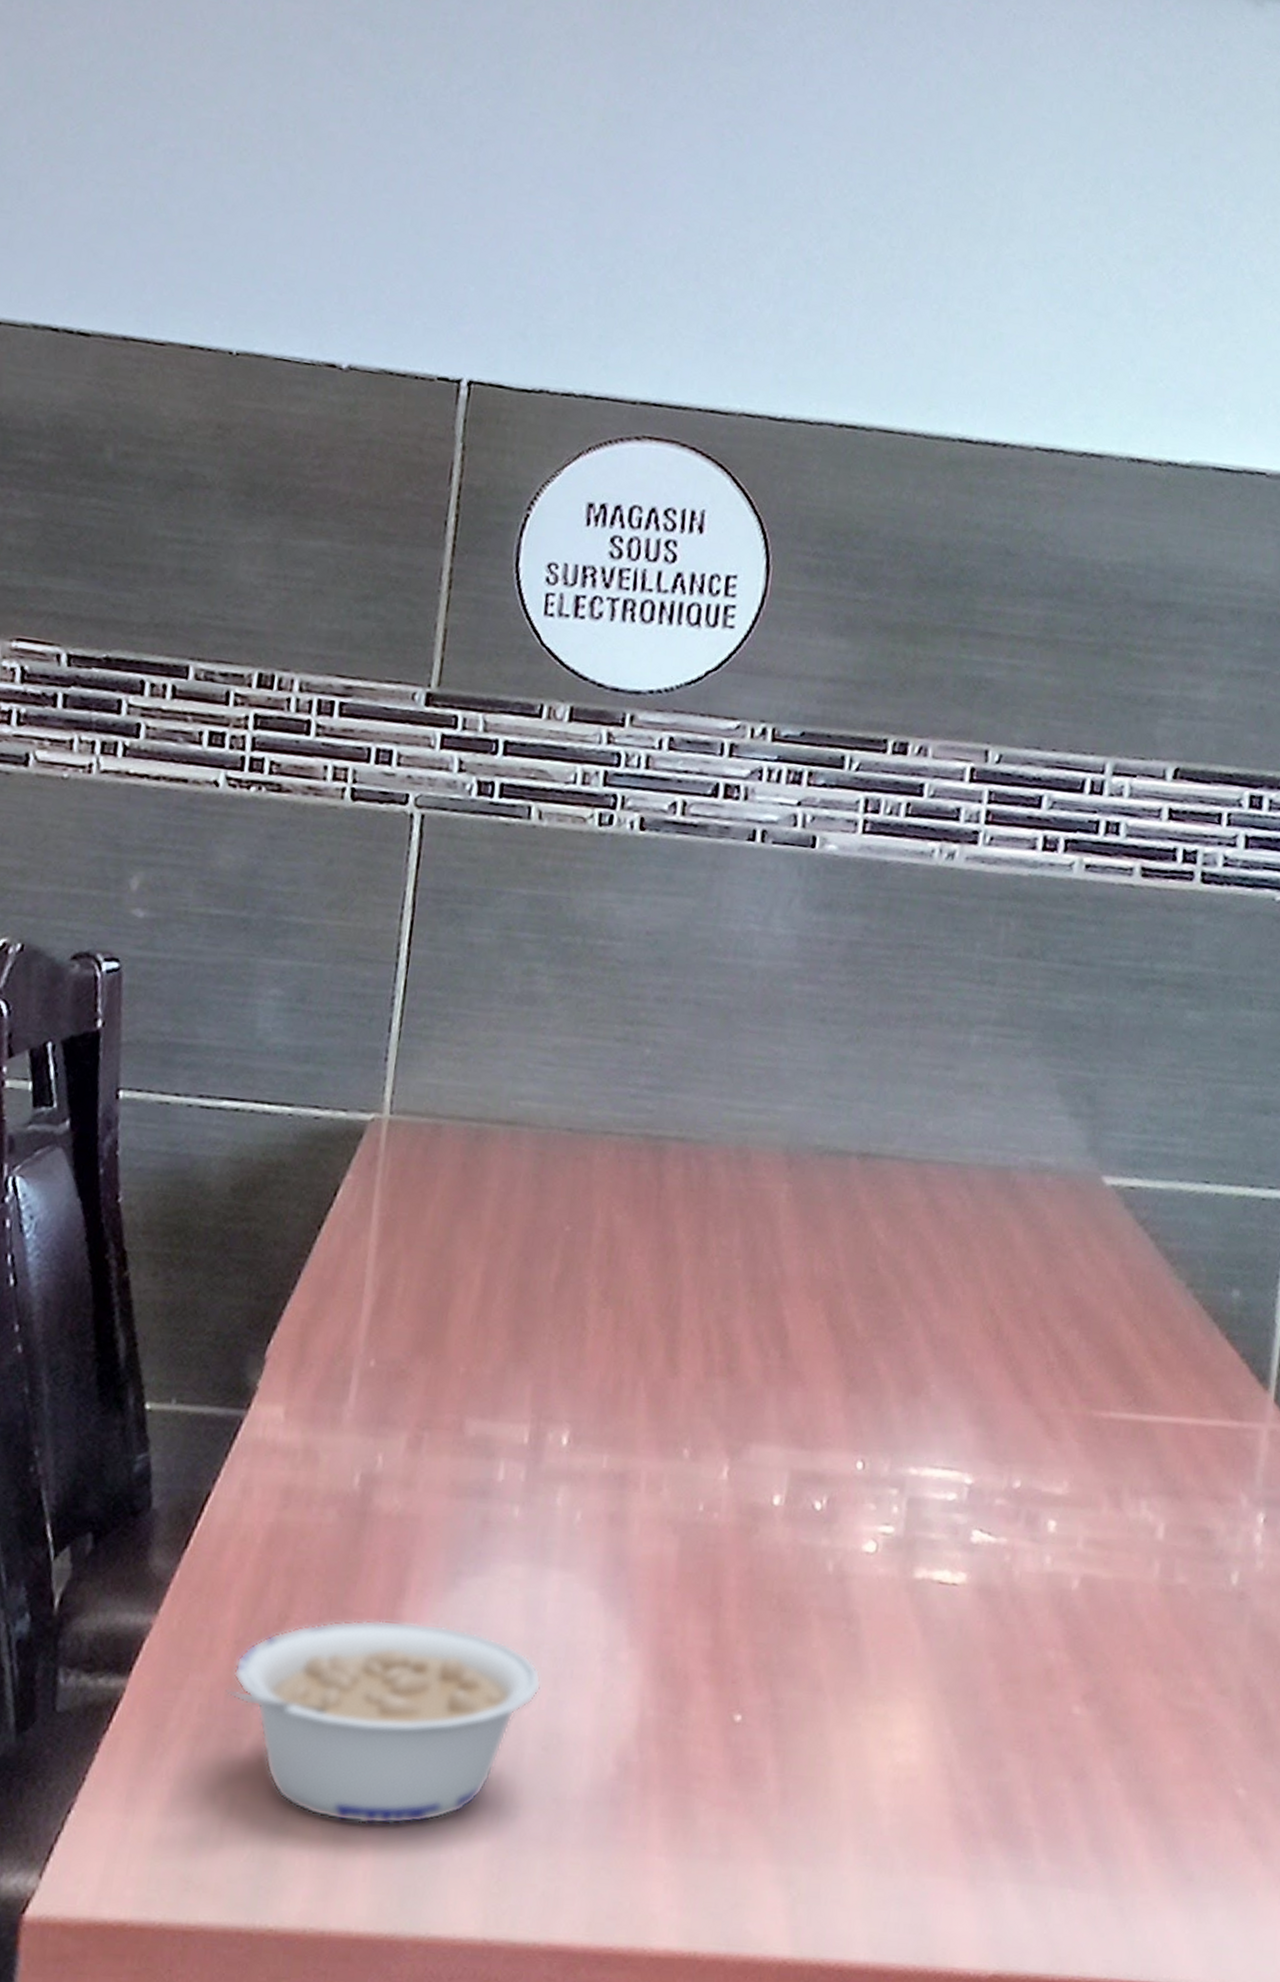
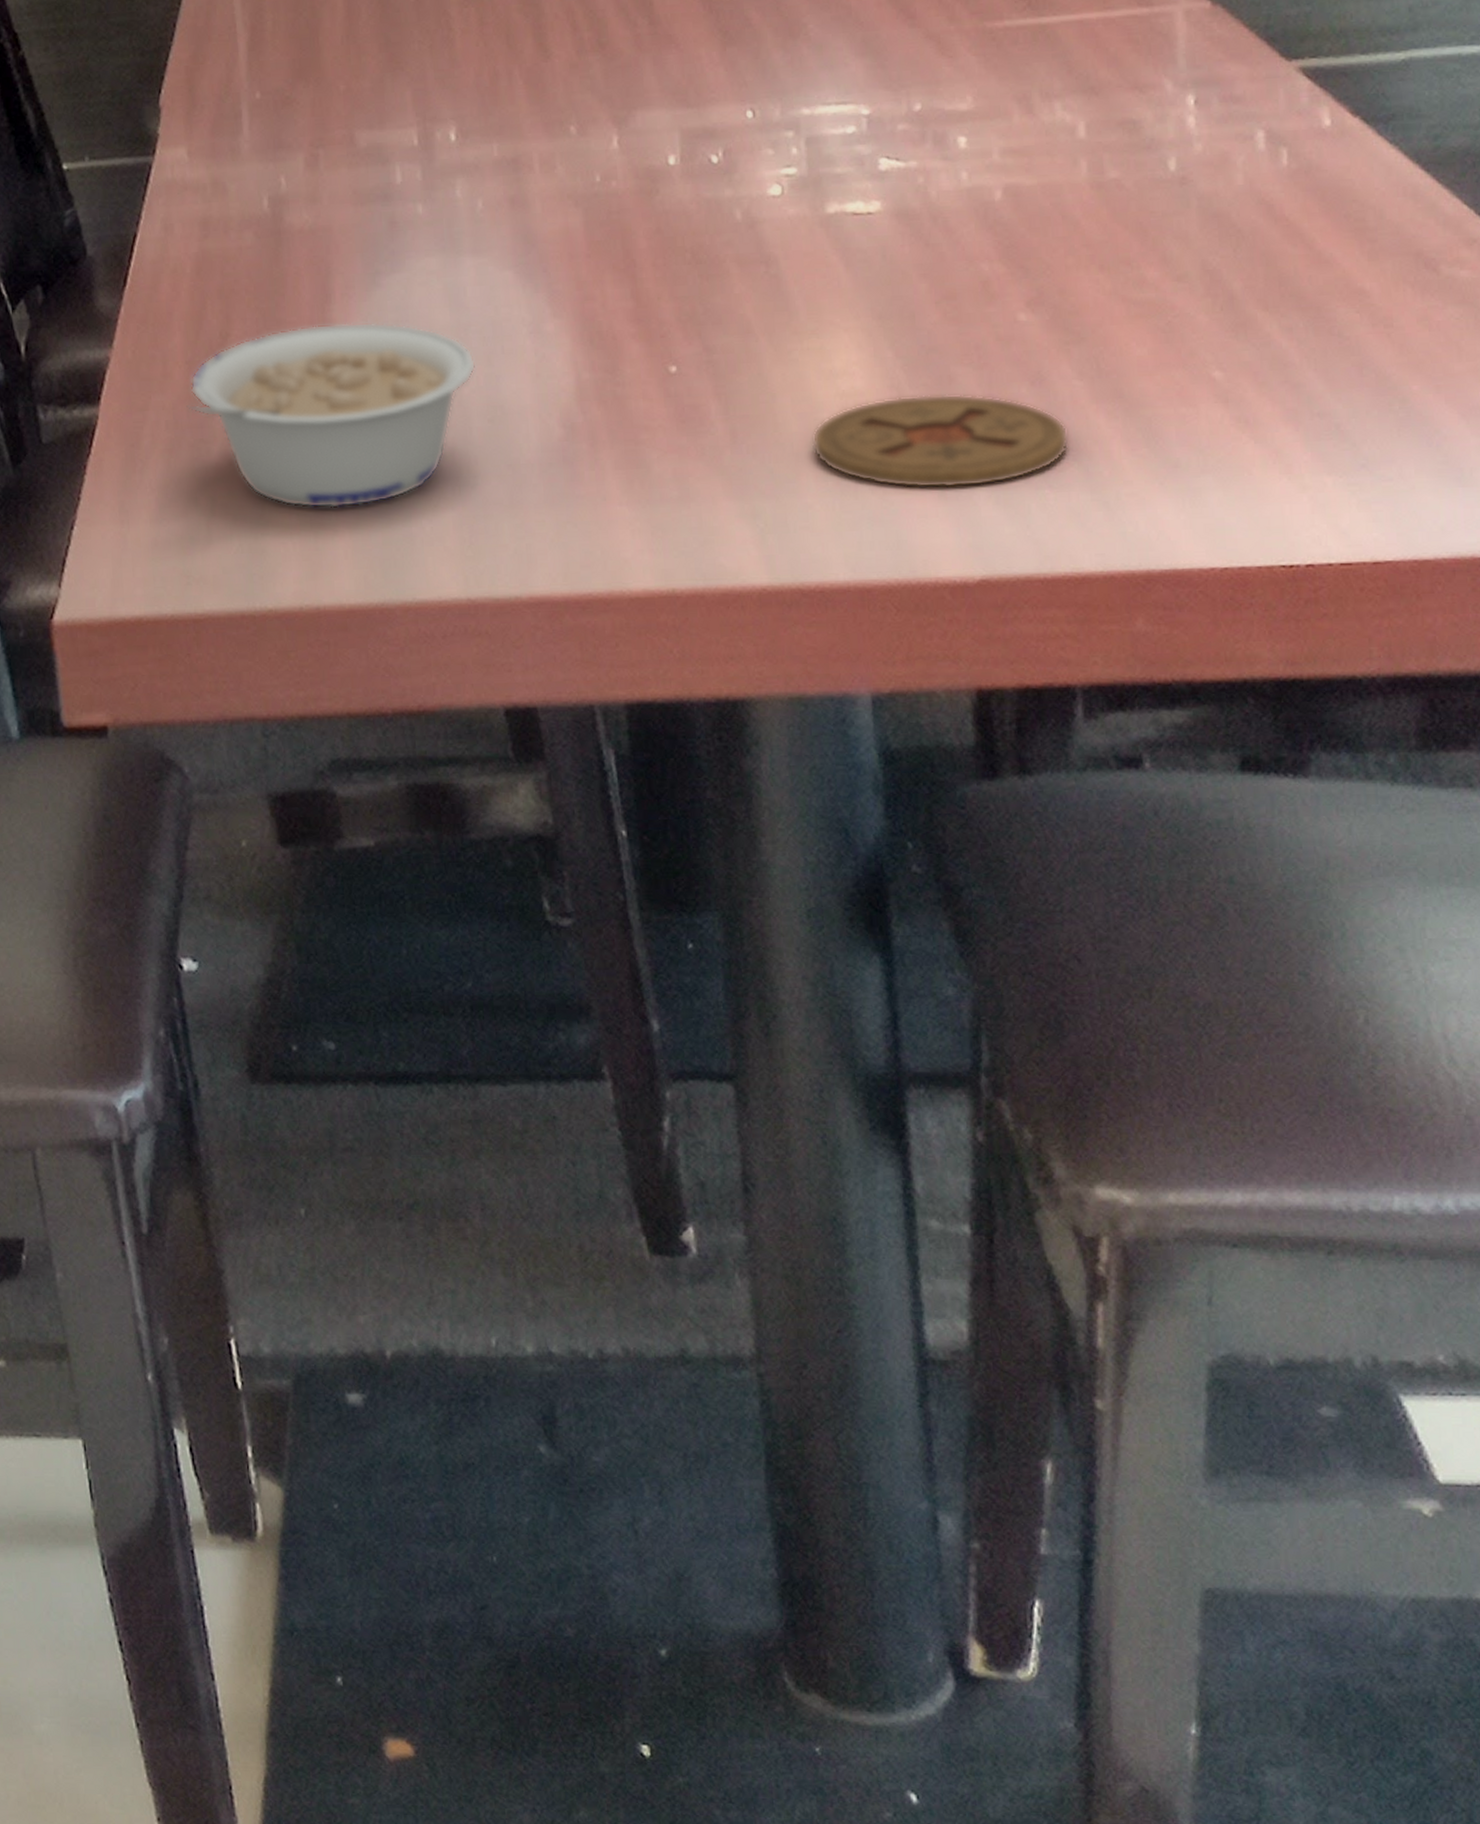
coaster: none [858,1775,1099,1878] -> present [812,394,1069,489]

